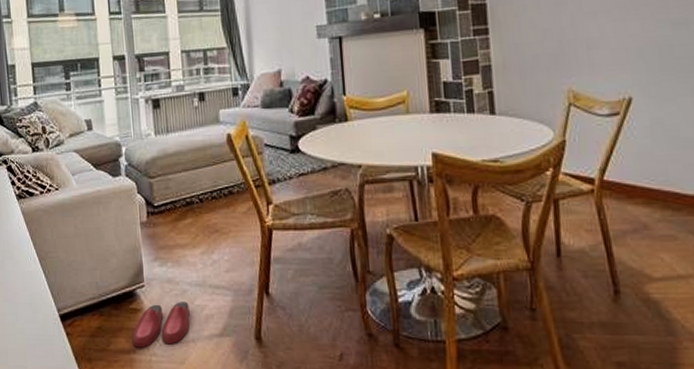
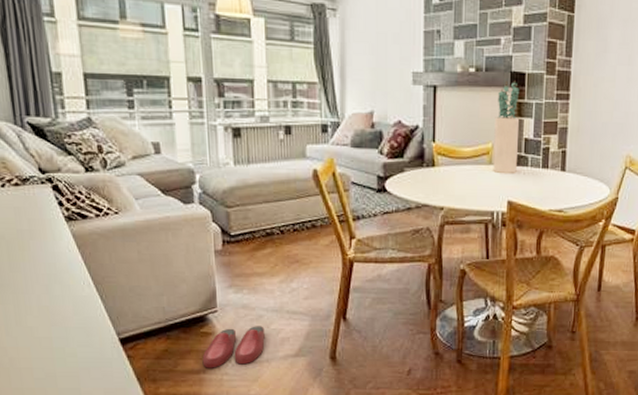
vase: none [407,21,438,124] -> present [493,80,520,175]

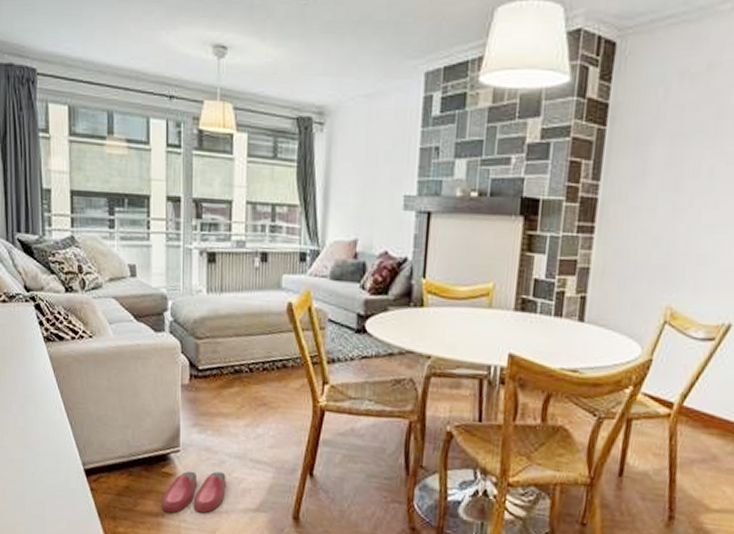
vase: present [493,80,520,175] -> none [493,208,531,322]

